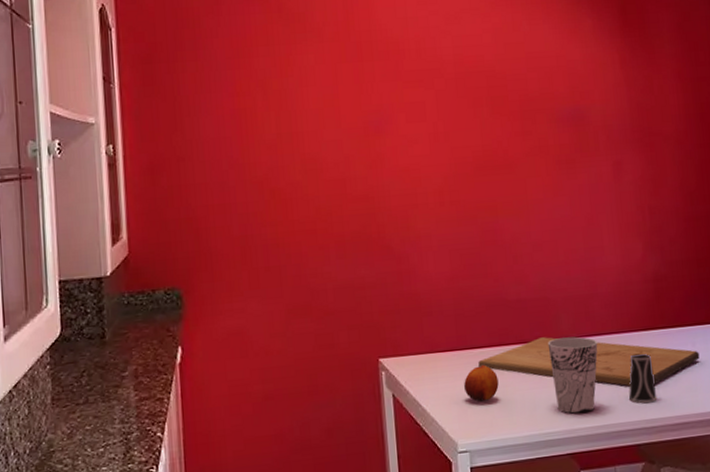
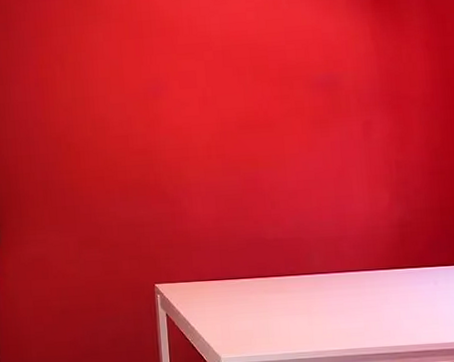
fruit: present [464,364,499,402] -> none [227,292,257,323]
cutting board: present [478,337,700,386] -> none [239,271,441,316]
cup: present [547,336,598,414] -> none [301,272,346,339]
cup: present [628,353,657,404] -> none [373,289,401,332]

